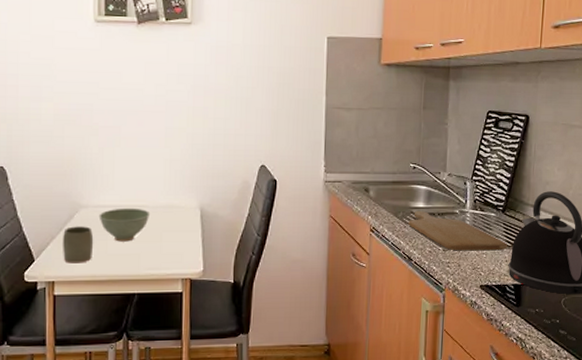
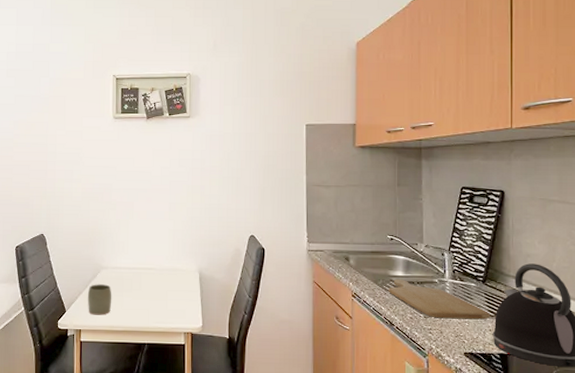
bowl: present [98,208,151,242] -> none [116,269,158,299]

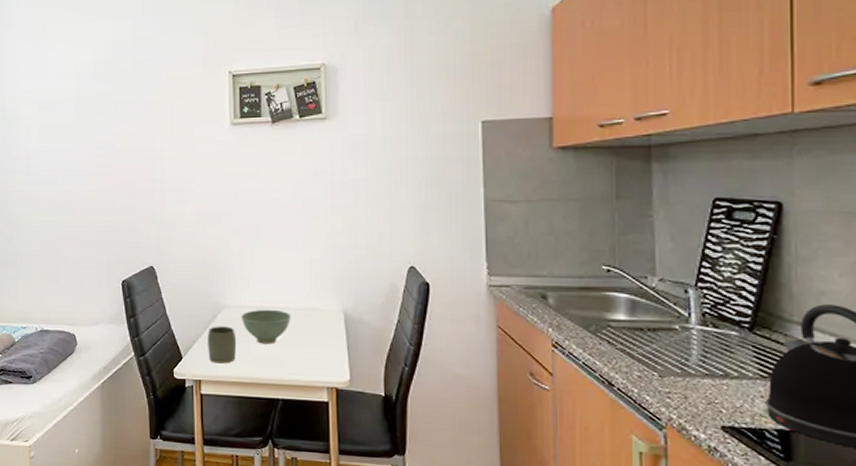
bowl: none [116,269,158,299] -> present [240,309,292,344]
chopping board: present [388,278,491,320] -> none [605,323,763,381]

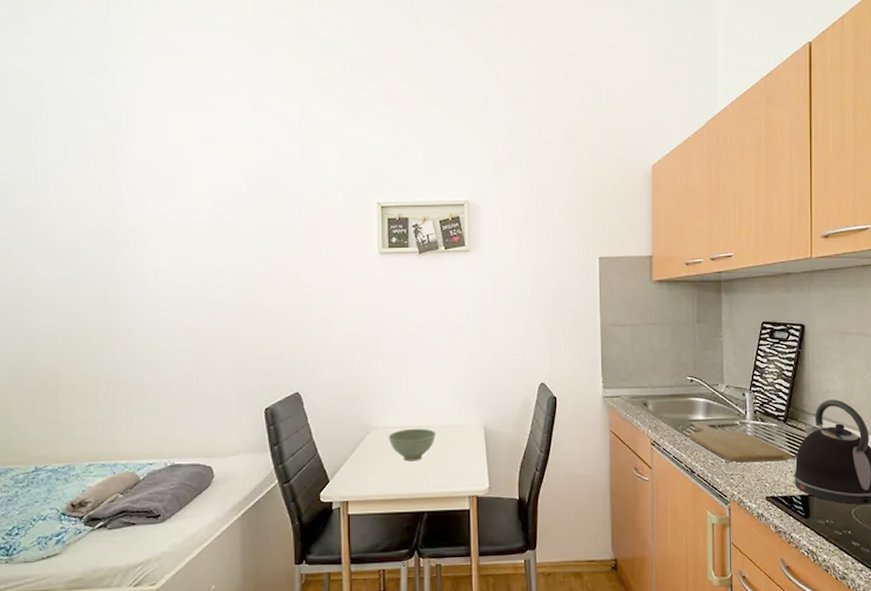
mug: present [207,326,237,364] -> none [354,447,384,483]
chopping board: none [605,323,763,381] -> present [689,422,792,463]

